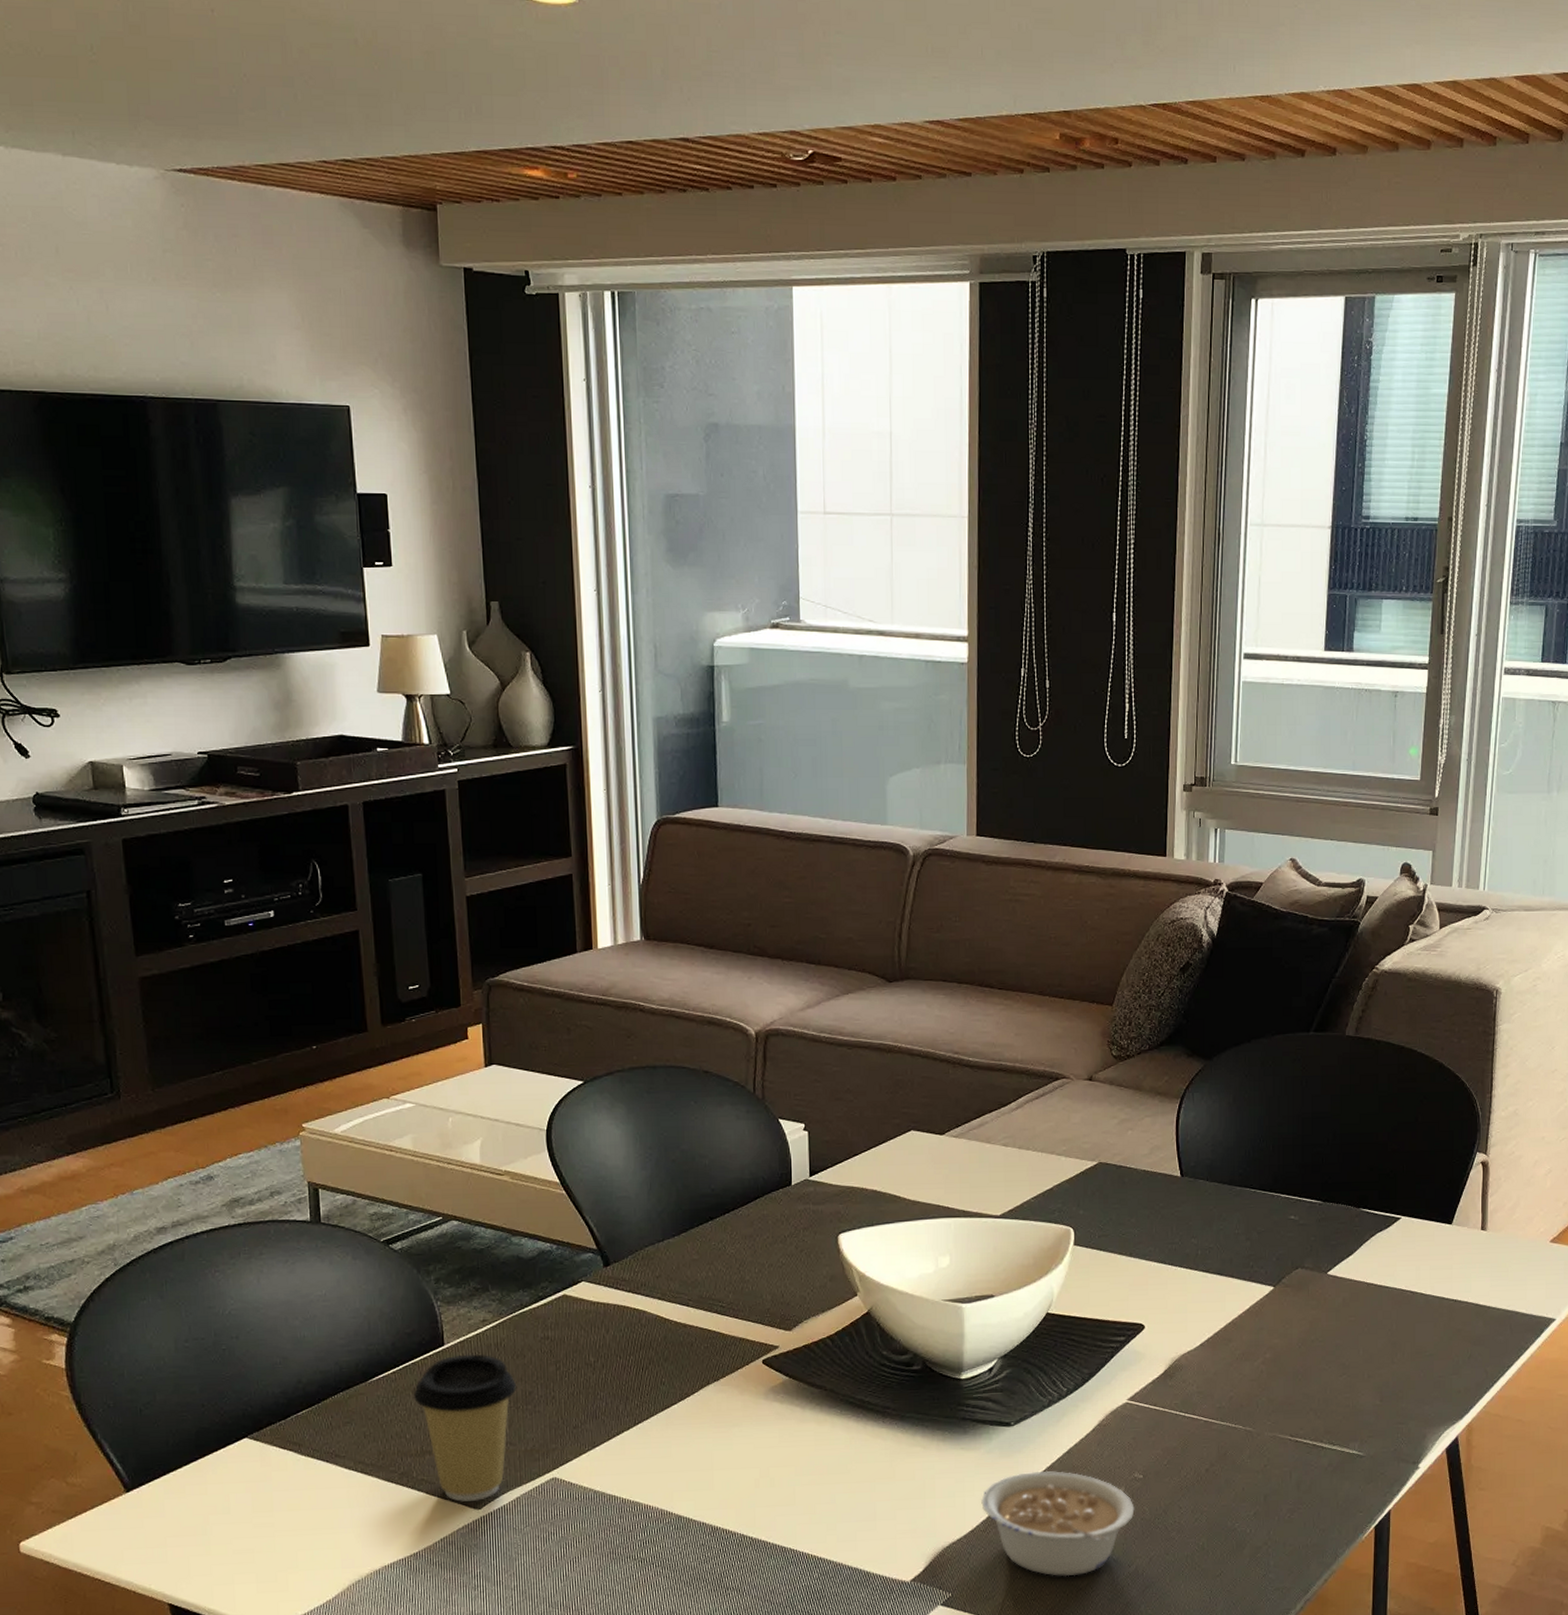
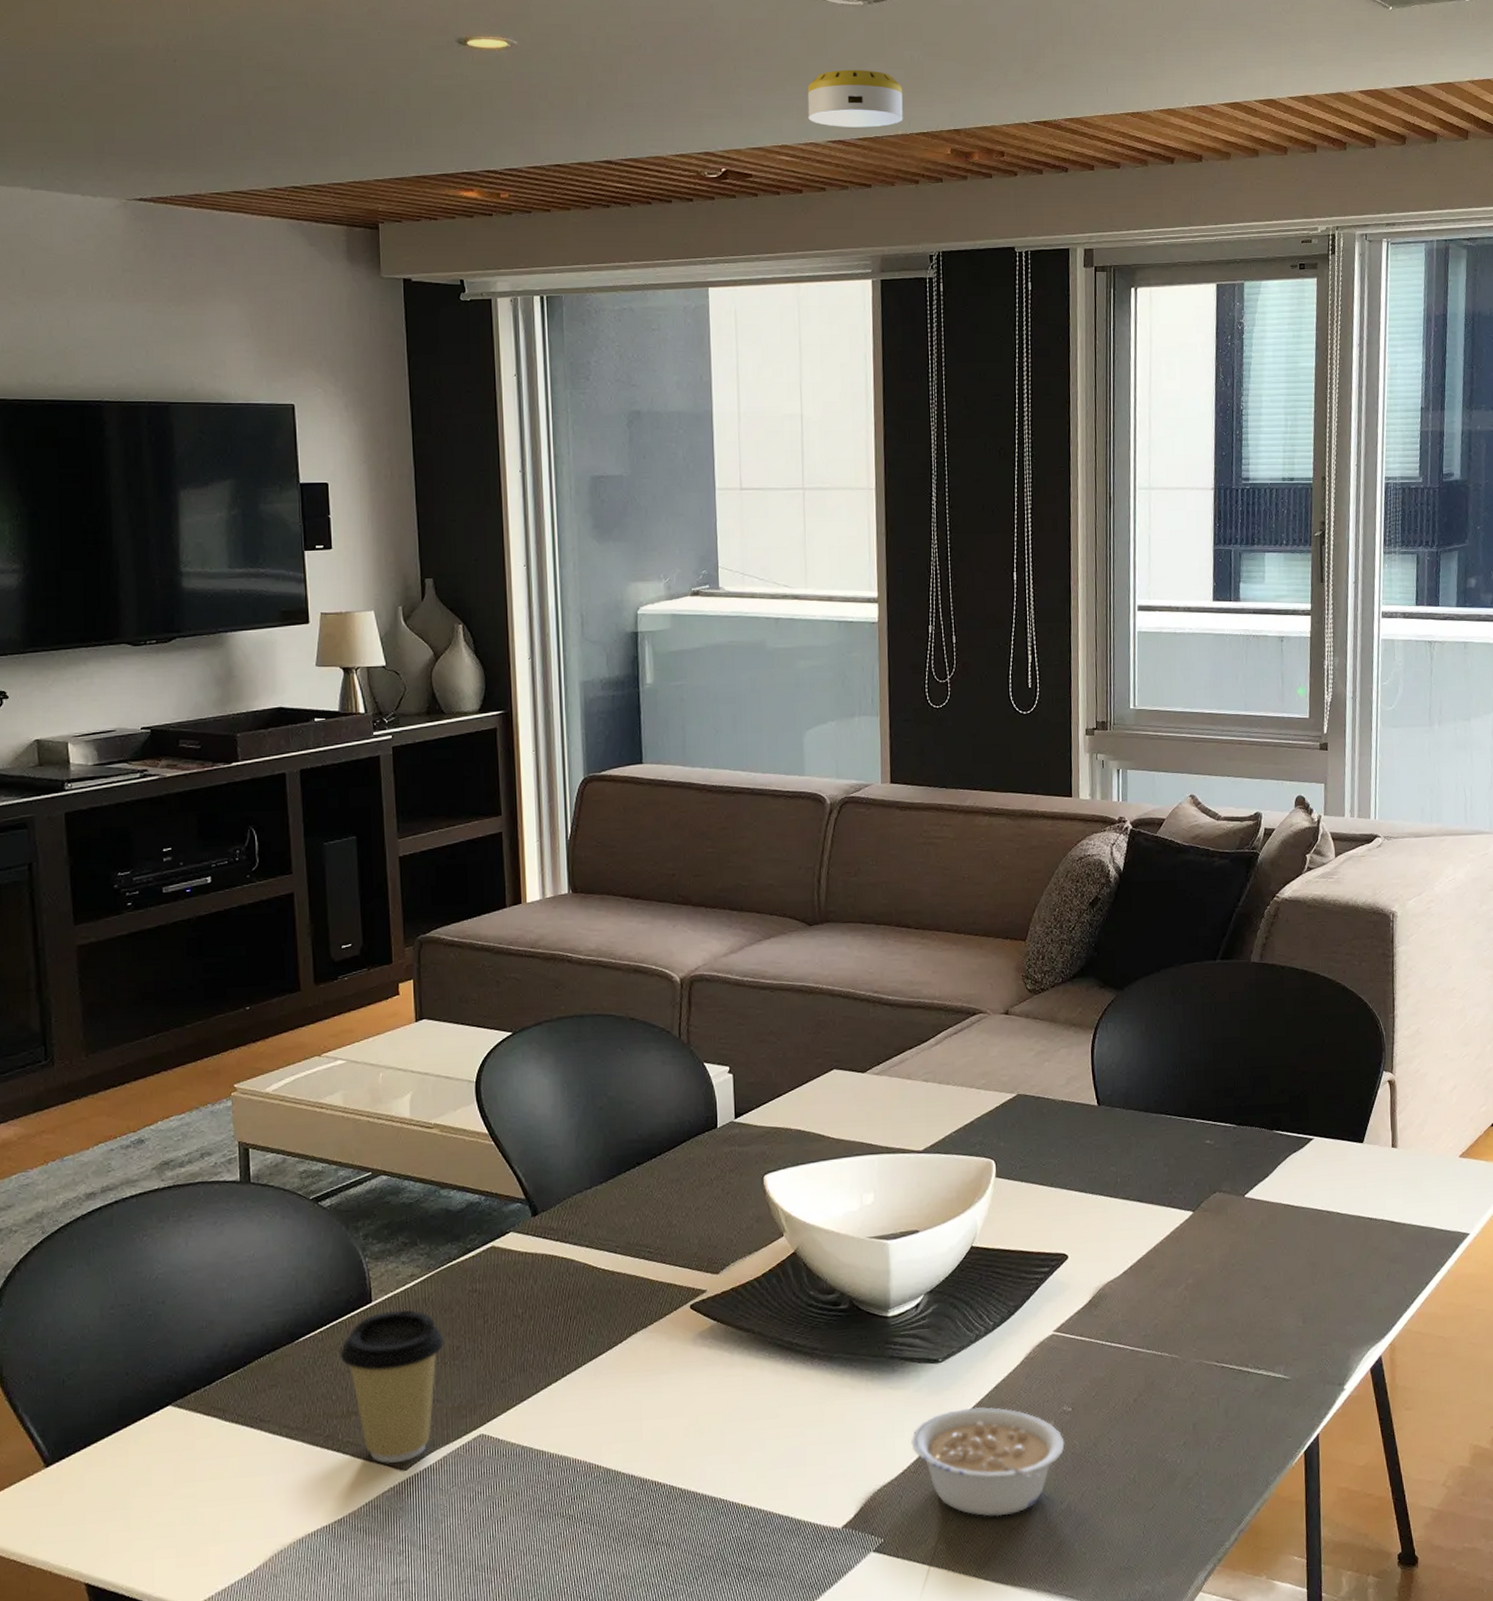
smoke detector: none [903,38,1008,107] -> present [807,69,903,128]

